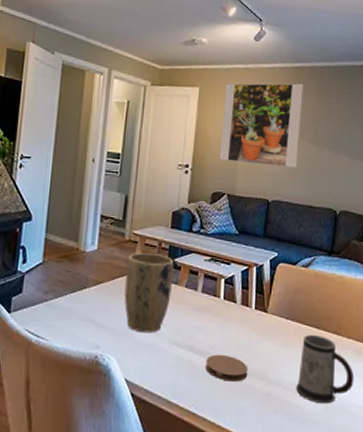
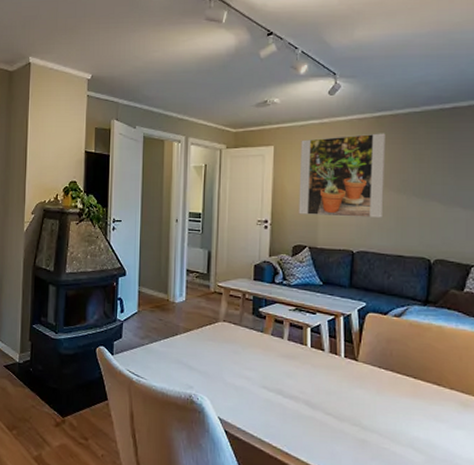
plant pot: present [124,253,174,333] -> none [213,303,259,377]
coaster: present [205,354,248,382] -> none [296,399,341,426]
mug: present [296,334,355,404] -> none [394,383,461,454]

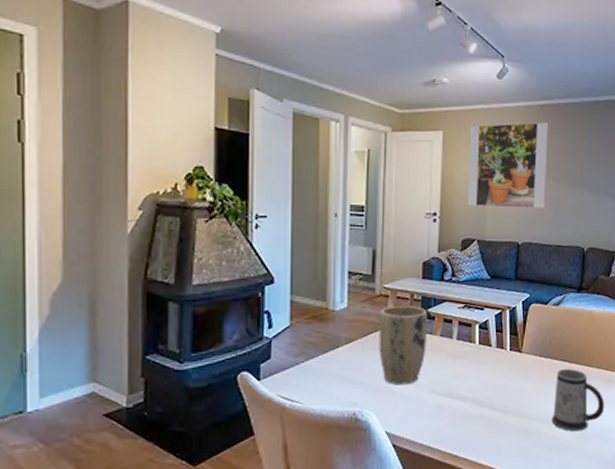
plant pot: none [213,303,259,377] -> present [379,306,428,385]
mug: none [394,383,461,454] -> present [552,368,605,432]

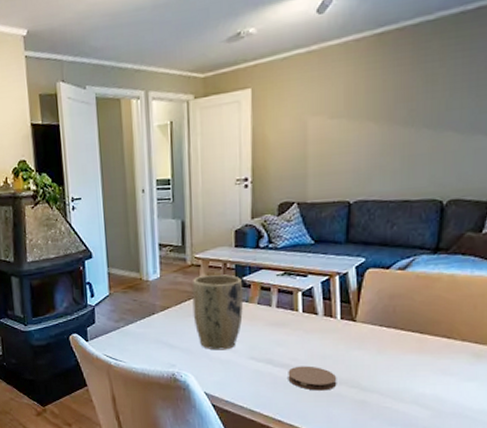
coaster: none [465,397,506,422] -> present [288,365,337,391]
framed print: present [467,122,548,208] -> none [283,53,390,167]
mug: present [552,368,605,432] -> none [396,339,472,409]

